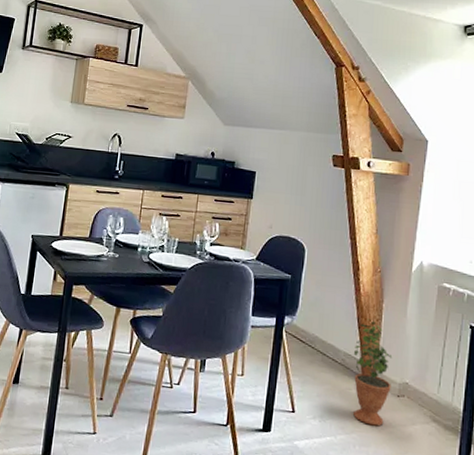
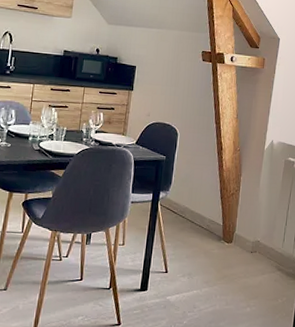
potted plant: present [353,319,393,427] -> none [216,190,248,278]

